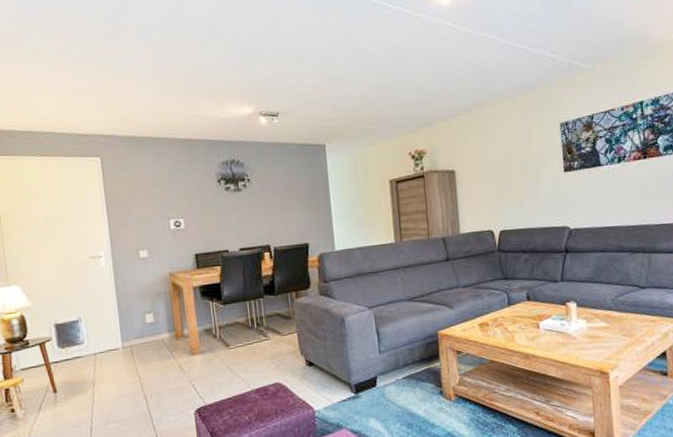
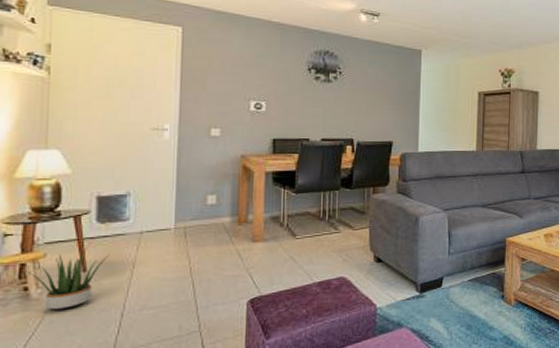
potted plant: none [10,375,73,428] -> present [26,252,110,310]

